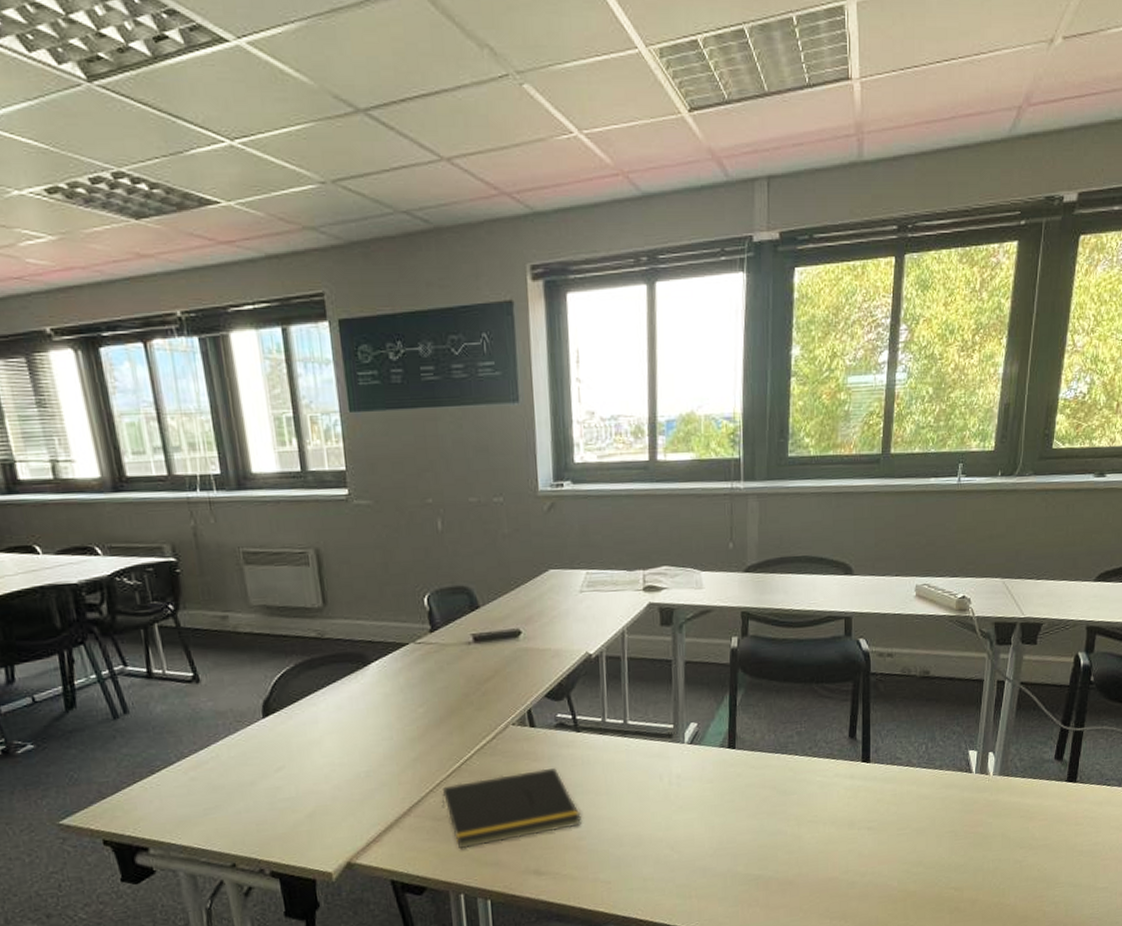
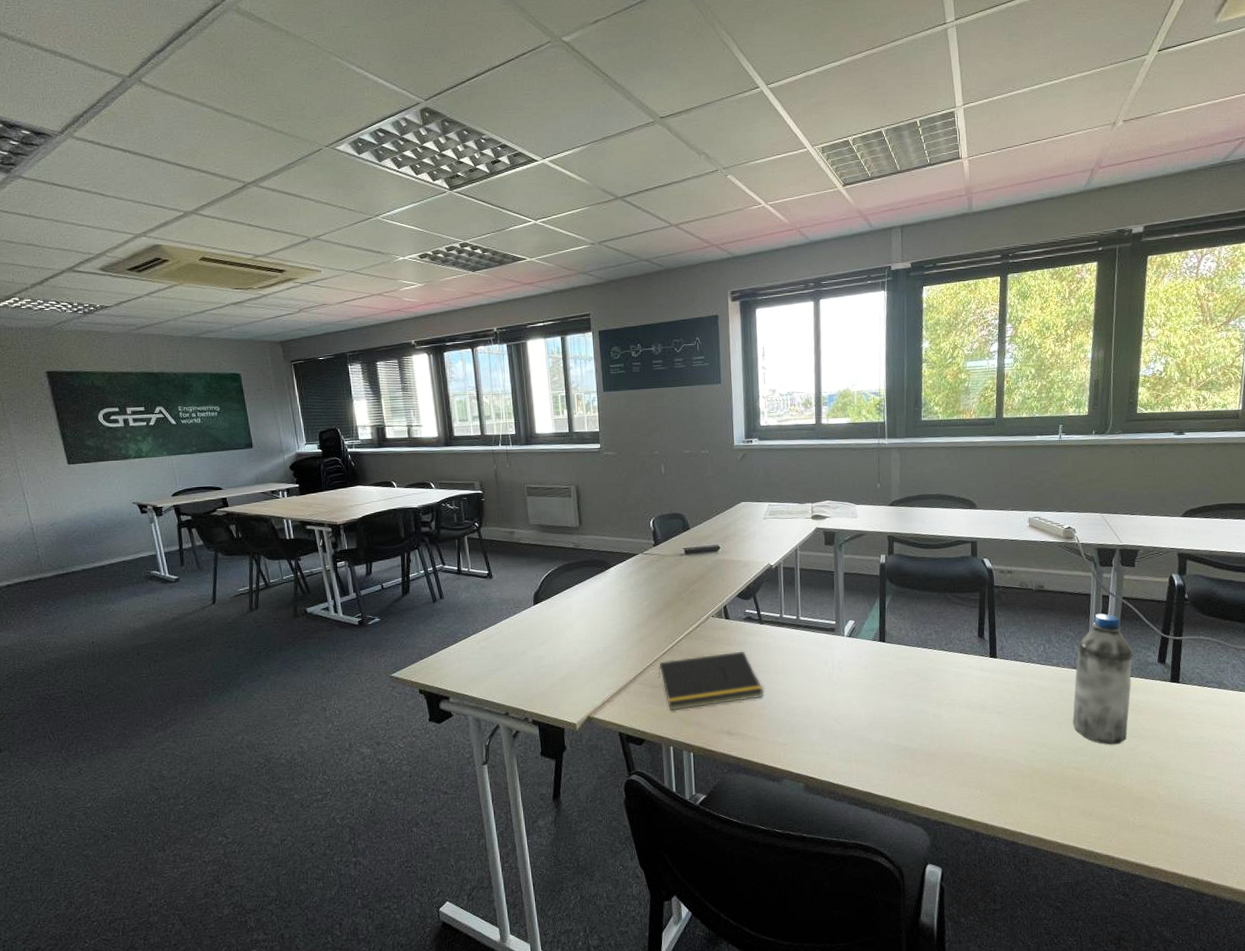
water bottle: none [954,703,1028,859] -> present [1072,613,1134,745]

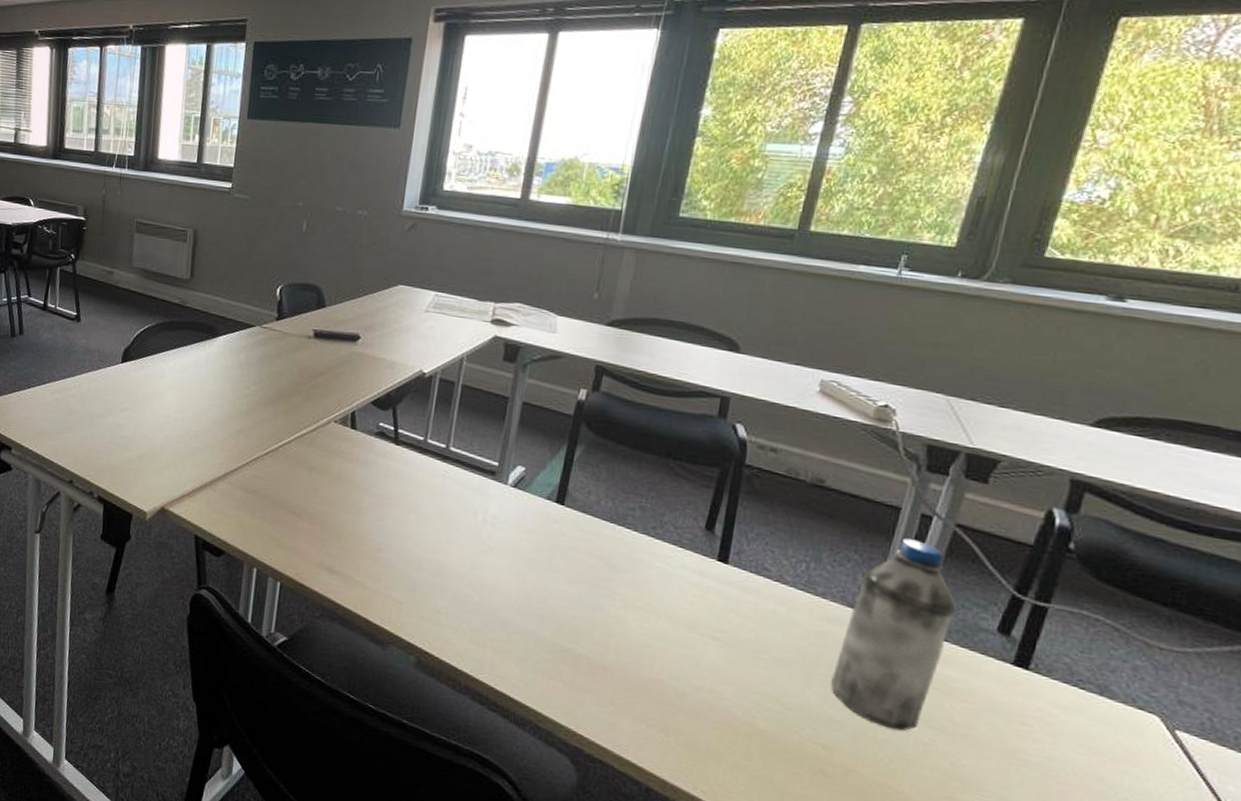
notepad: present [658,651,764,711] -> none [254,463,385,537]

